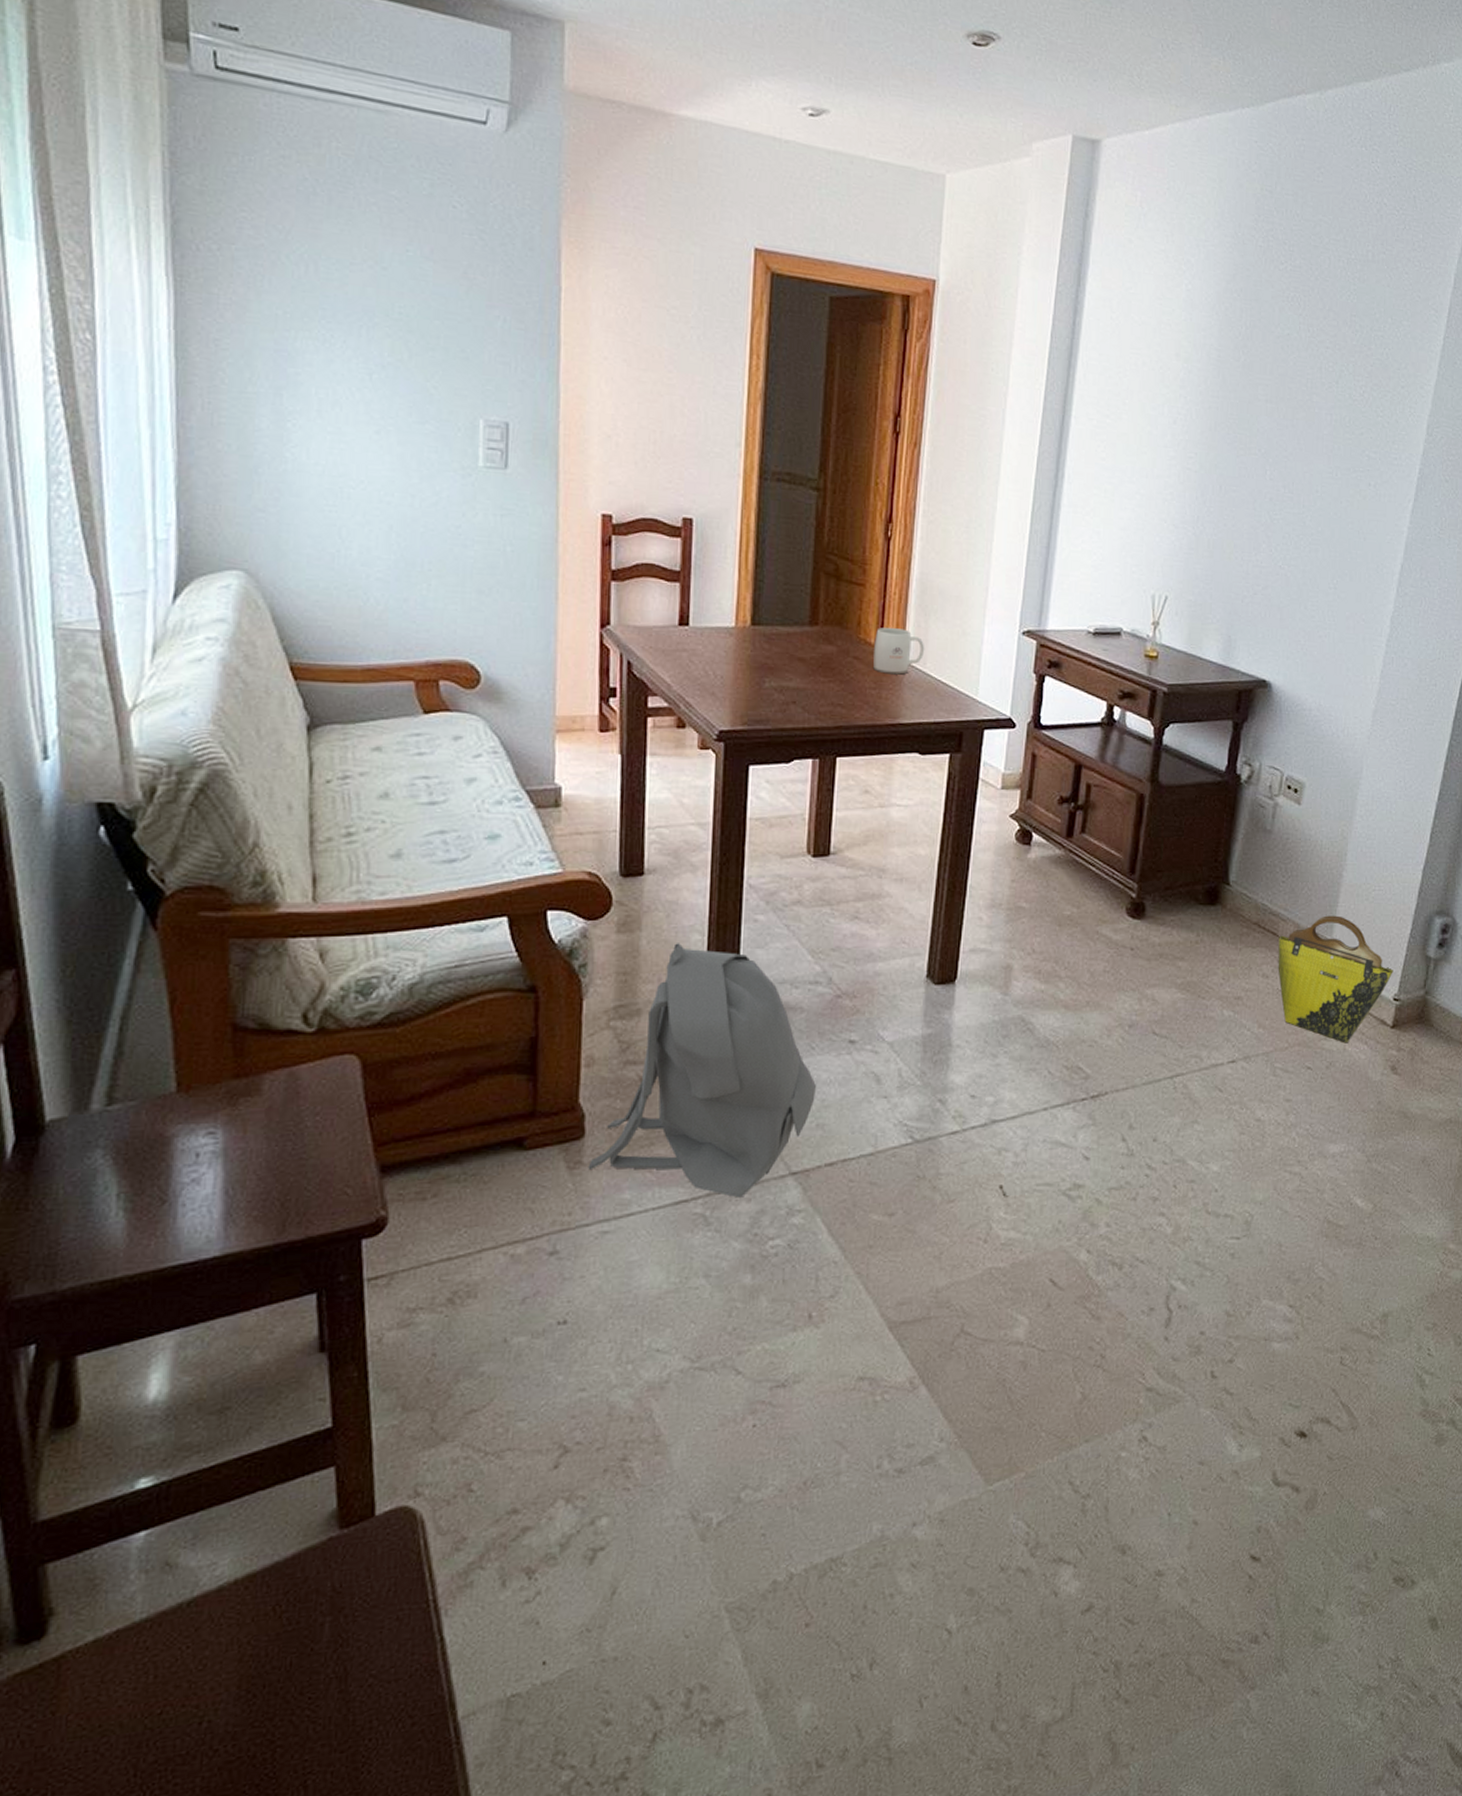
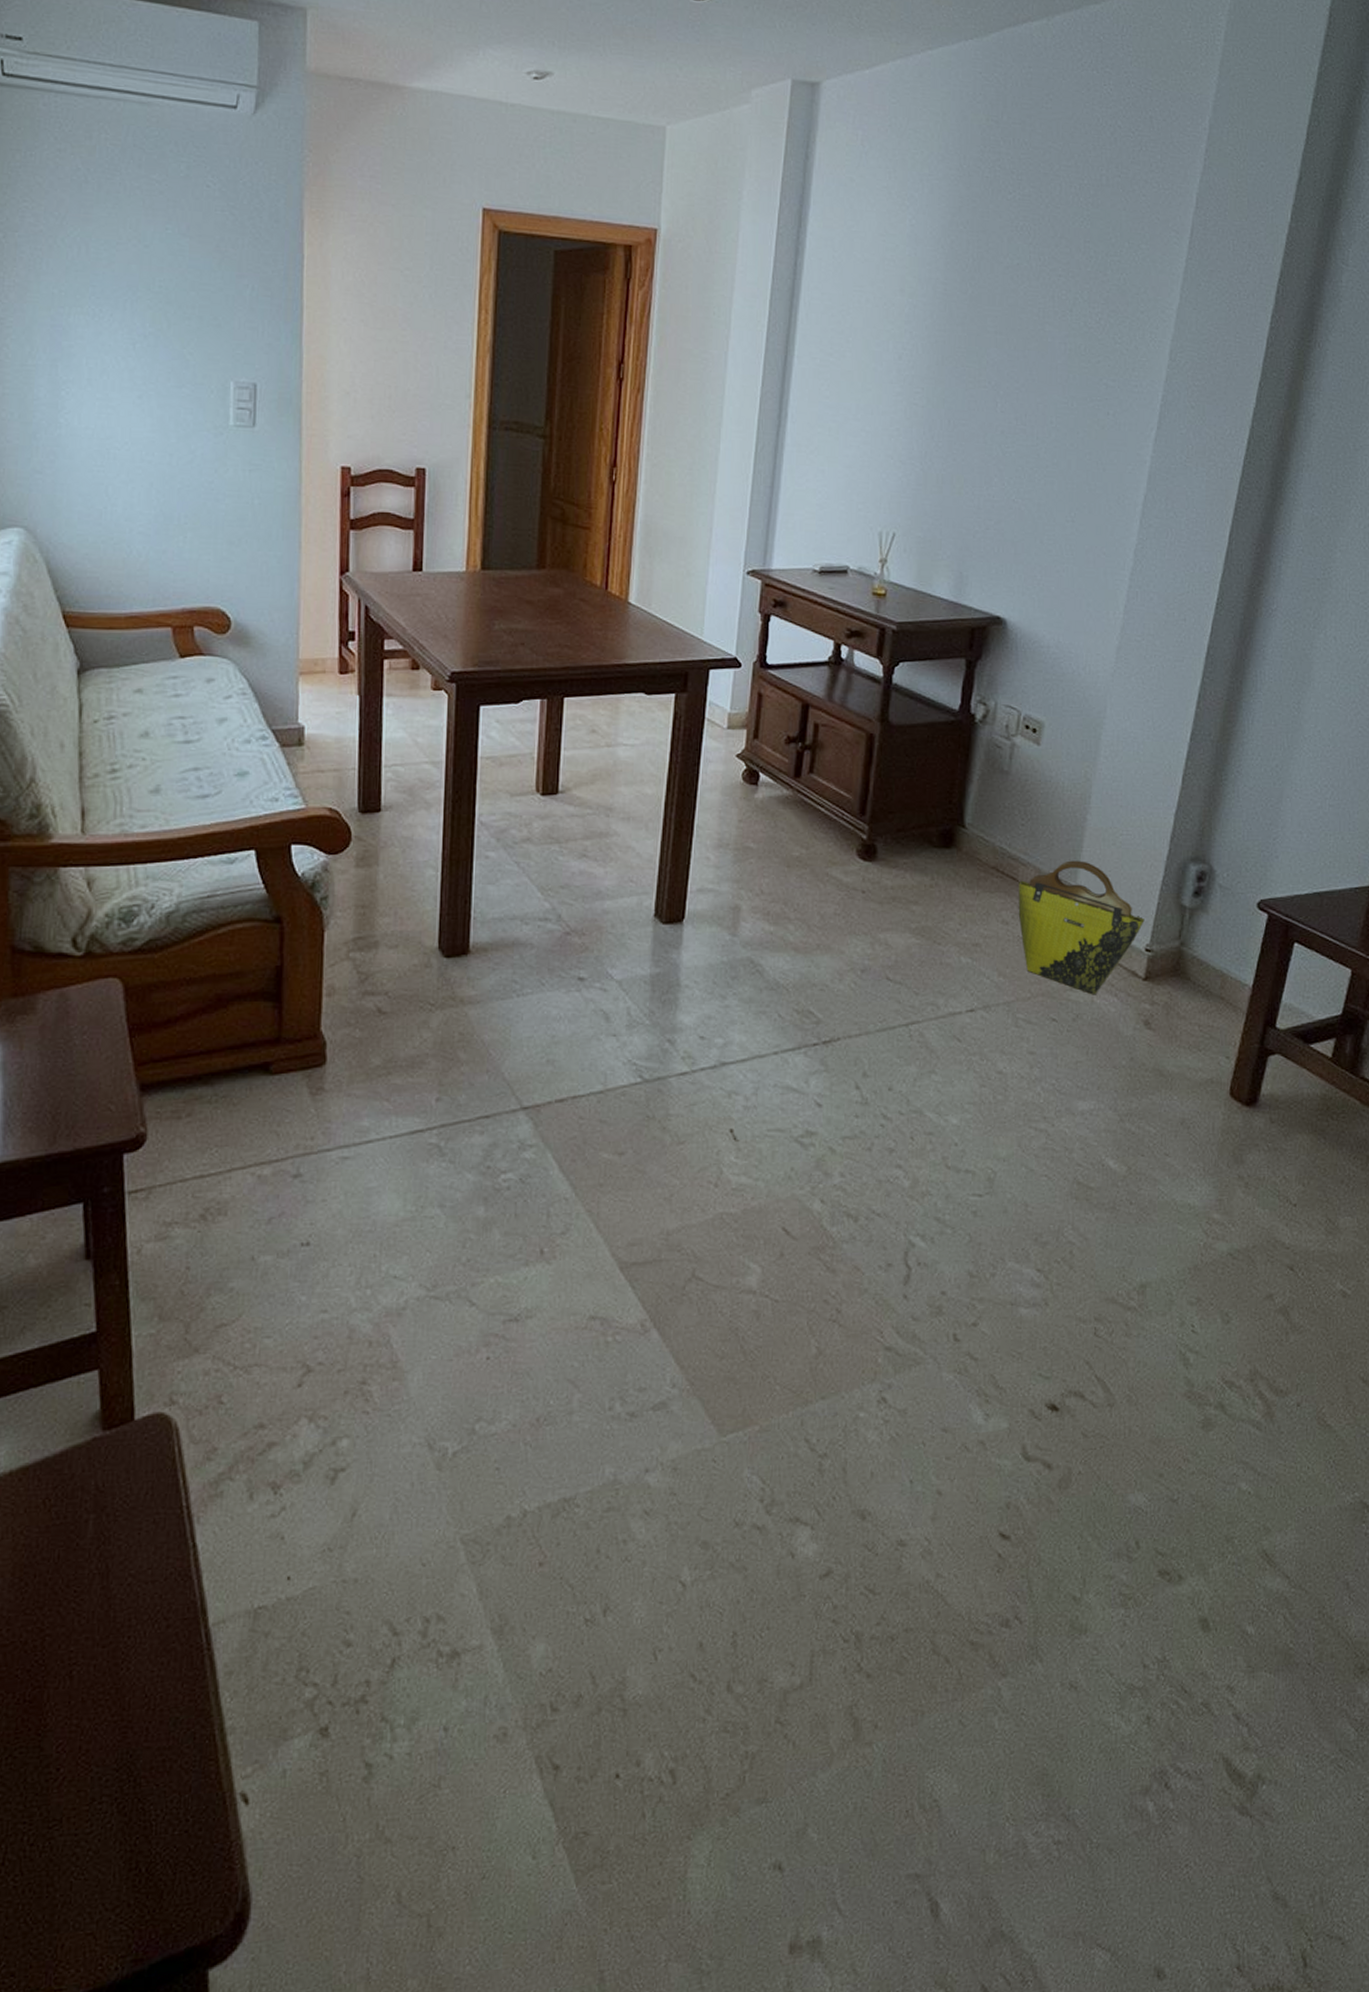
backpack: present [588,943,816,1198] -> none [329,878,546,1130]
mug: present [873,627,924,675] -> none [599,569,649,616]

